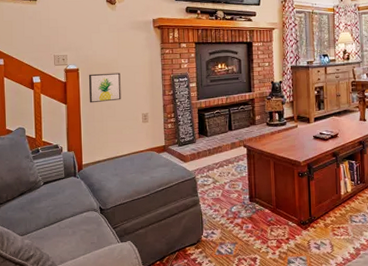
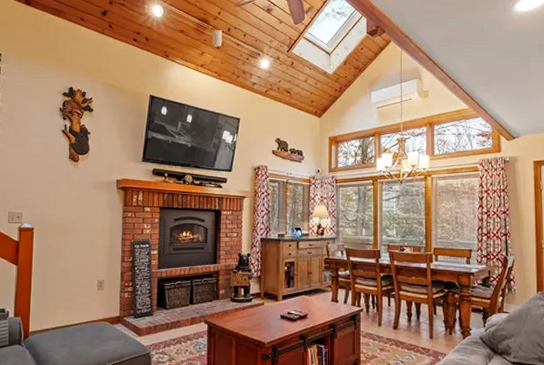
wall art: present [89,72,121,103] -> none [42,234,78,266]

